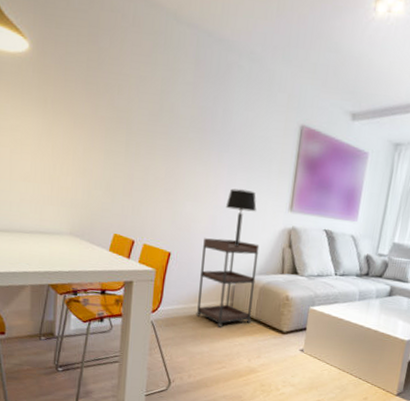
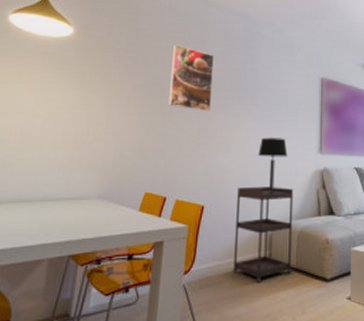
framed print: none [134,71,183,155] -> present [168,44,214,112]

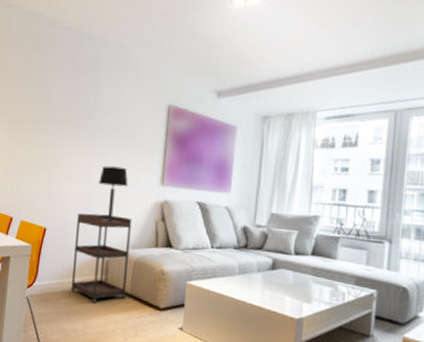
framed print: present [168,44,214,112] -> none [15,68,59,138]

